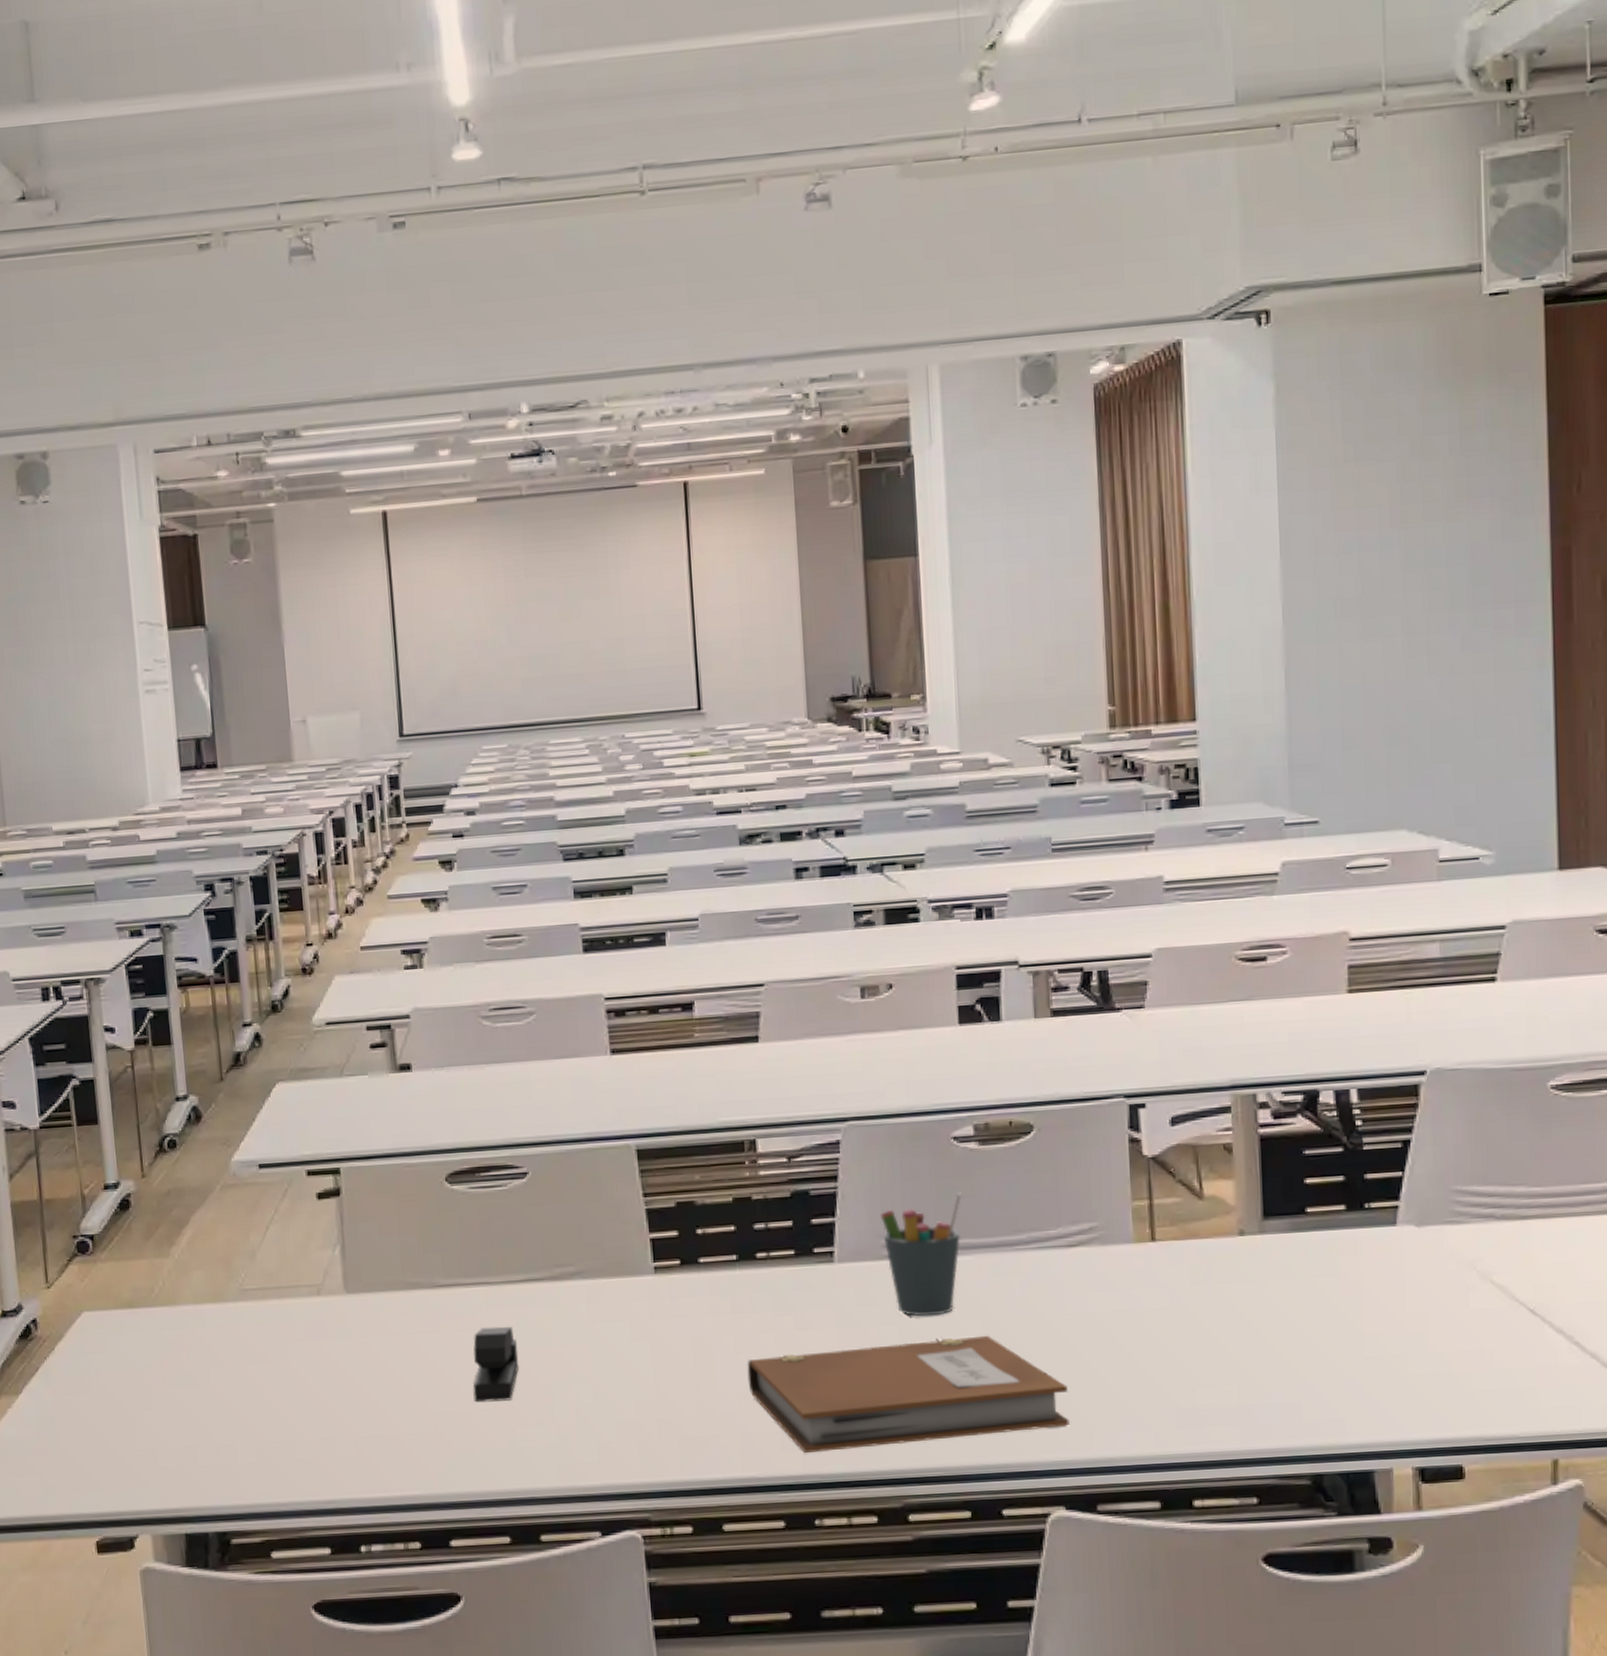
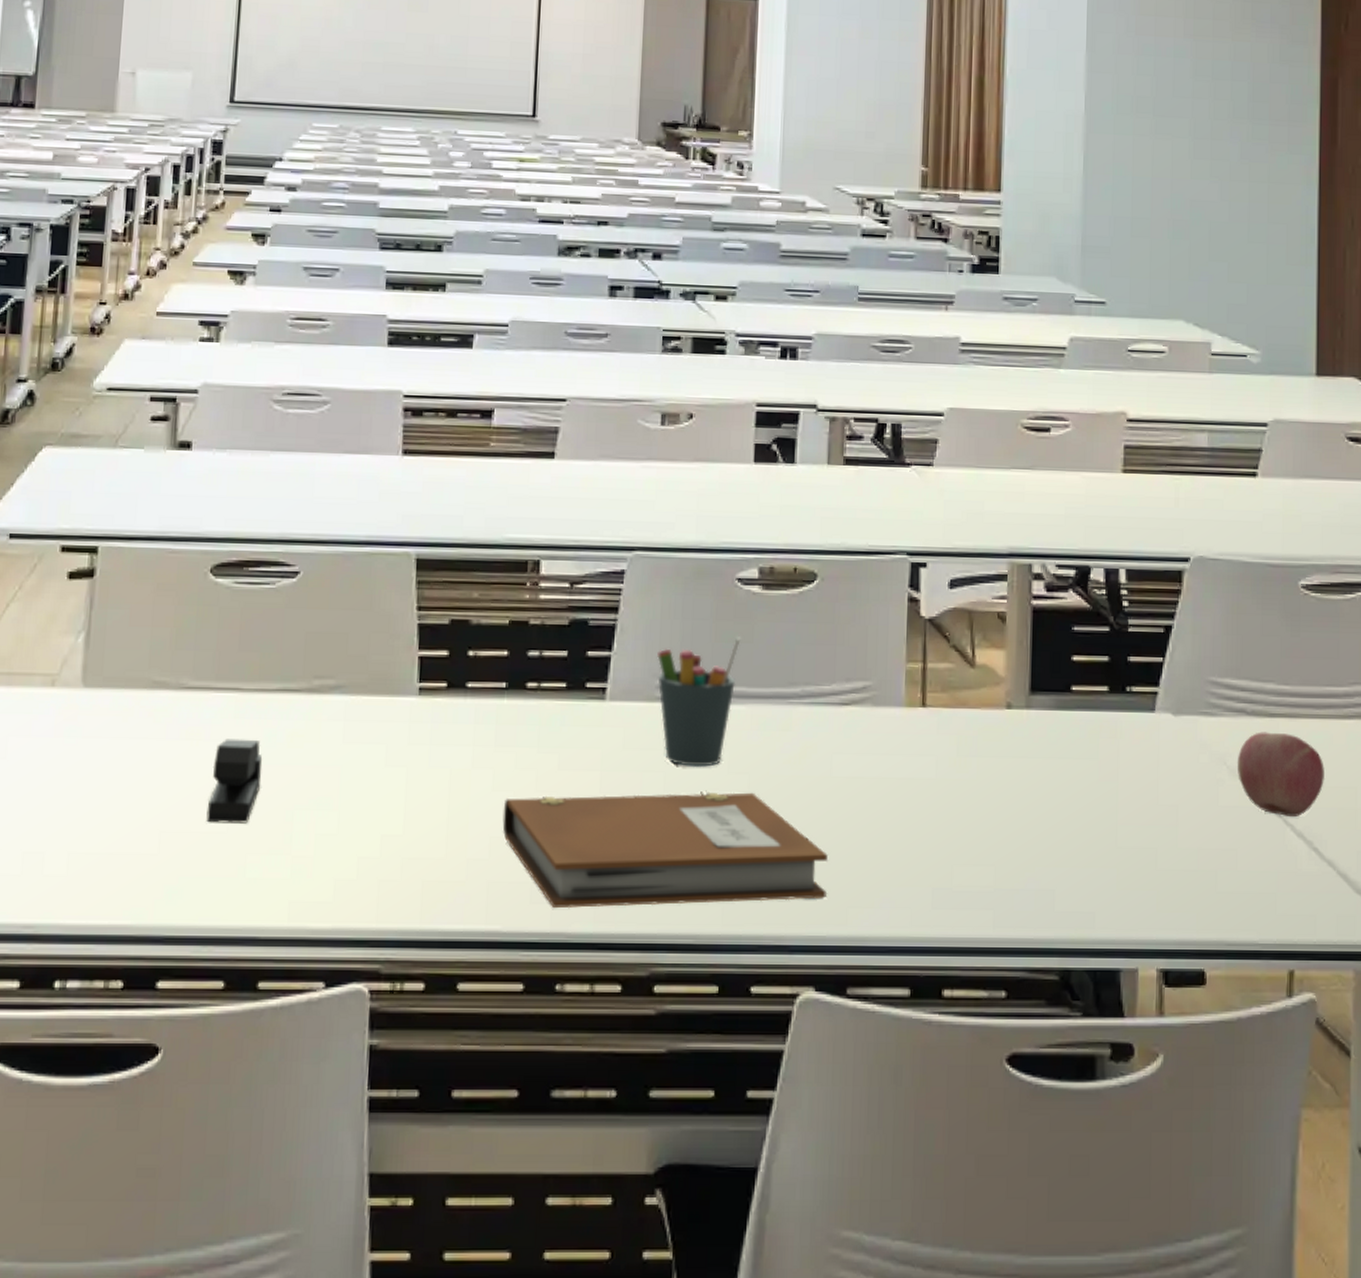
apple: none [1487,1234,1584,1315] -> present [1237,732,1324,818]

